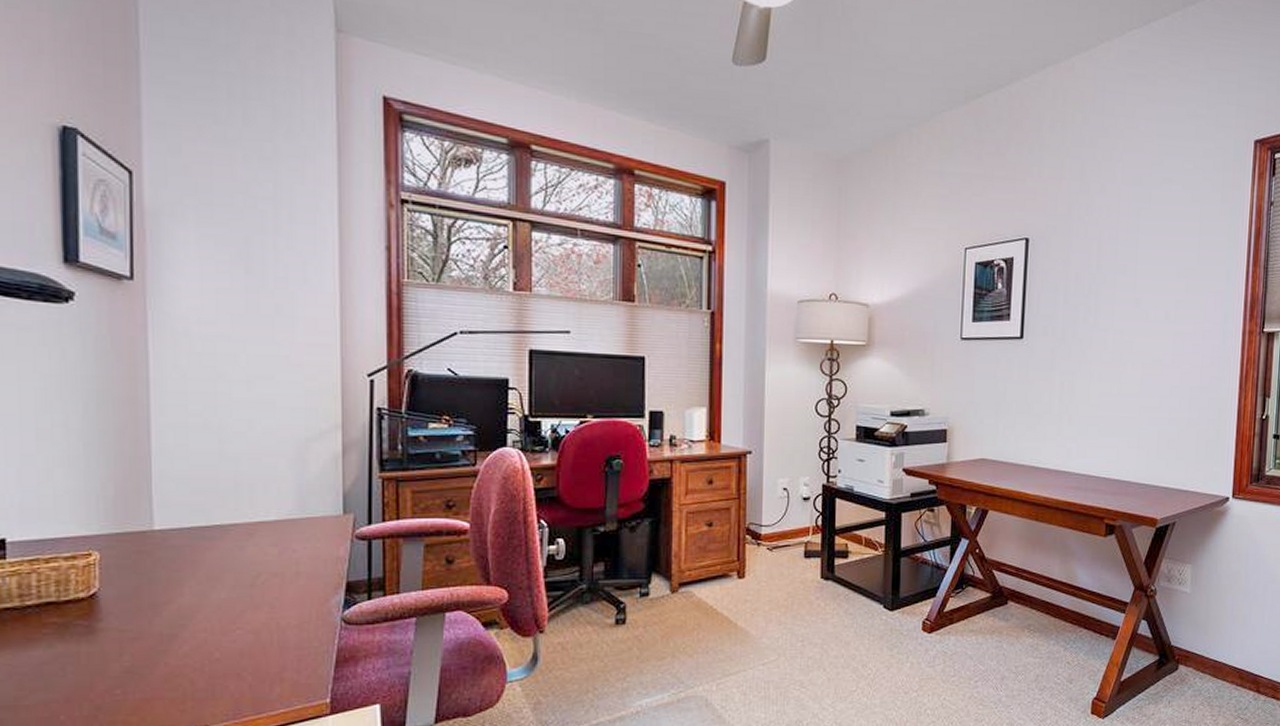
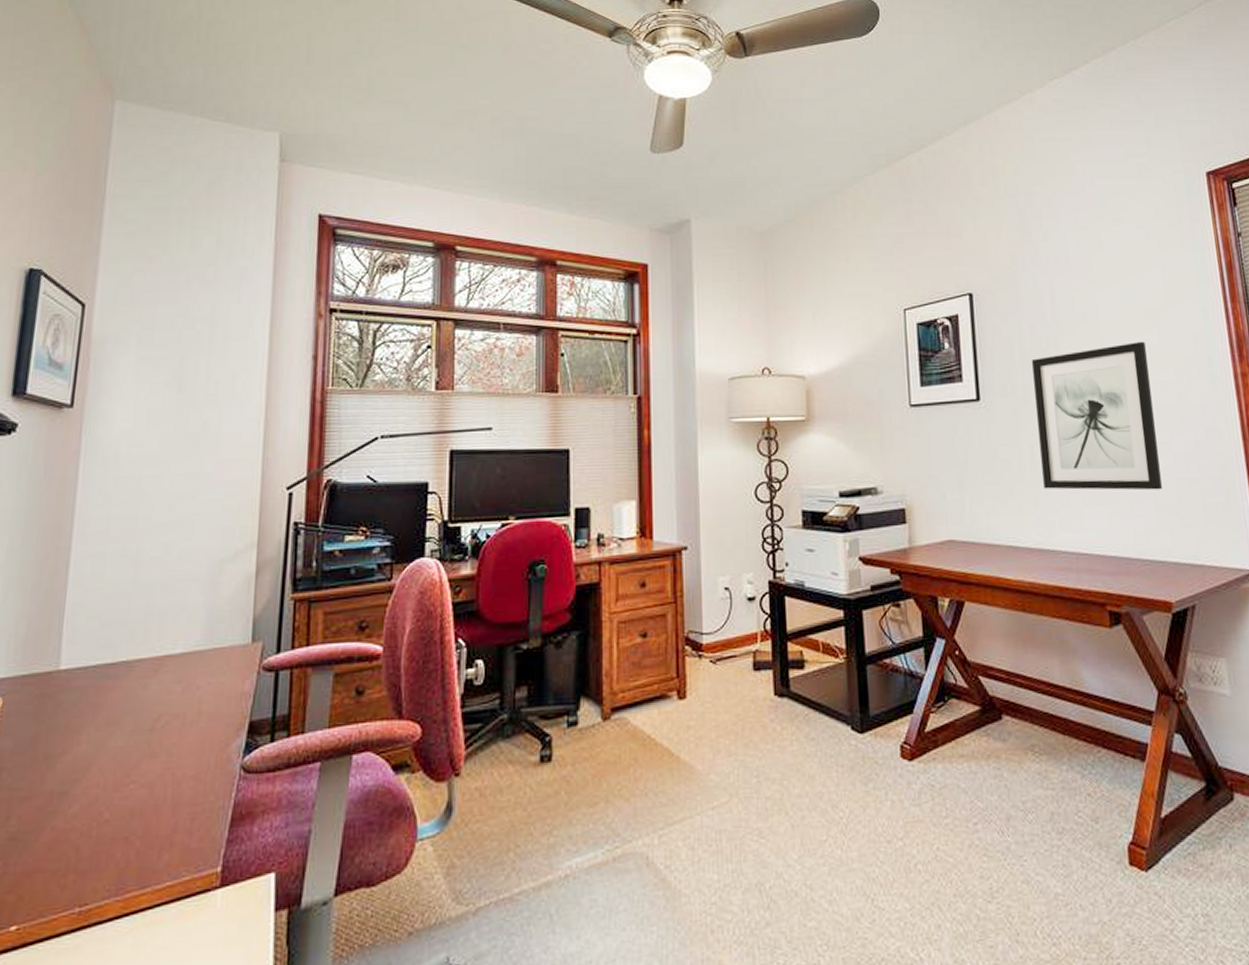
wall art: none [1068,295,1173,427] -> present [1032,341,1162,491]

